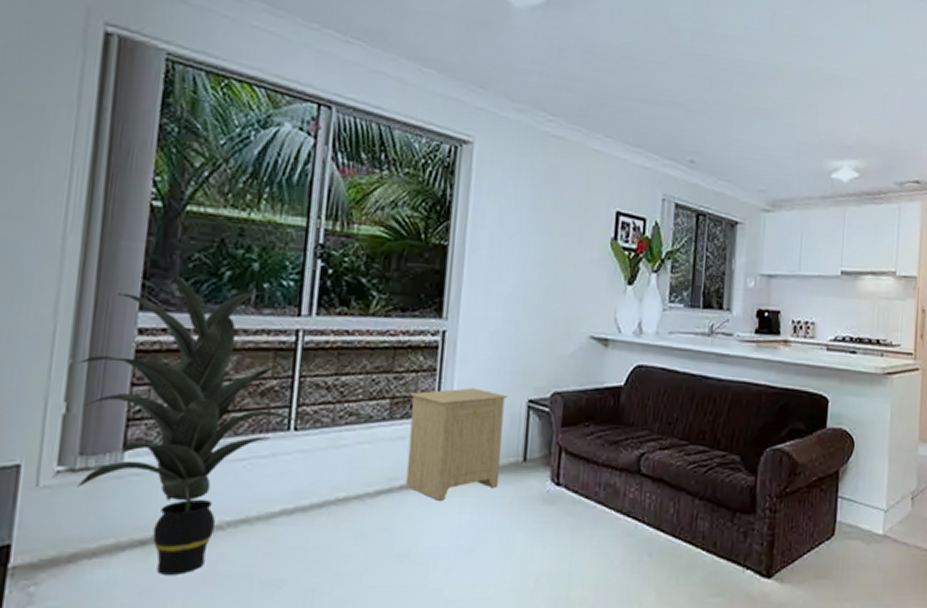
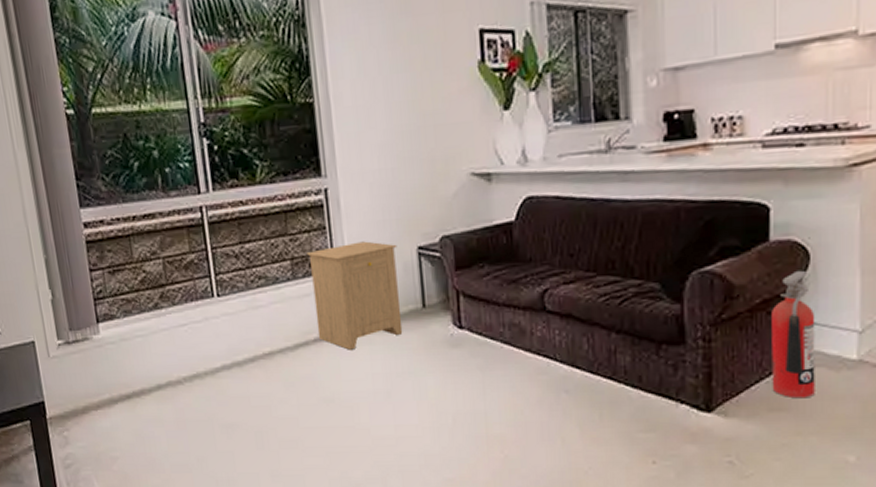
indoor plant: present [75,269,298,575] -> none [50,170,218,421]
fire extinguisher: none [819,454,855,568] -> present [772,270,815,399]

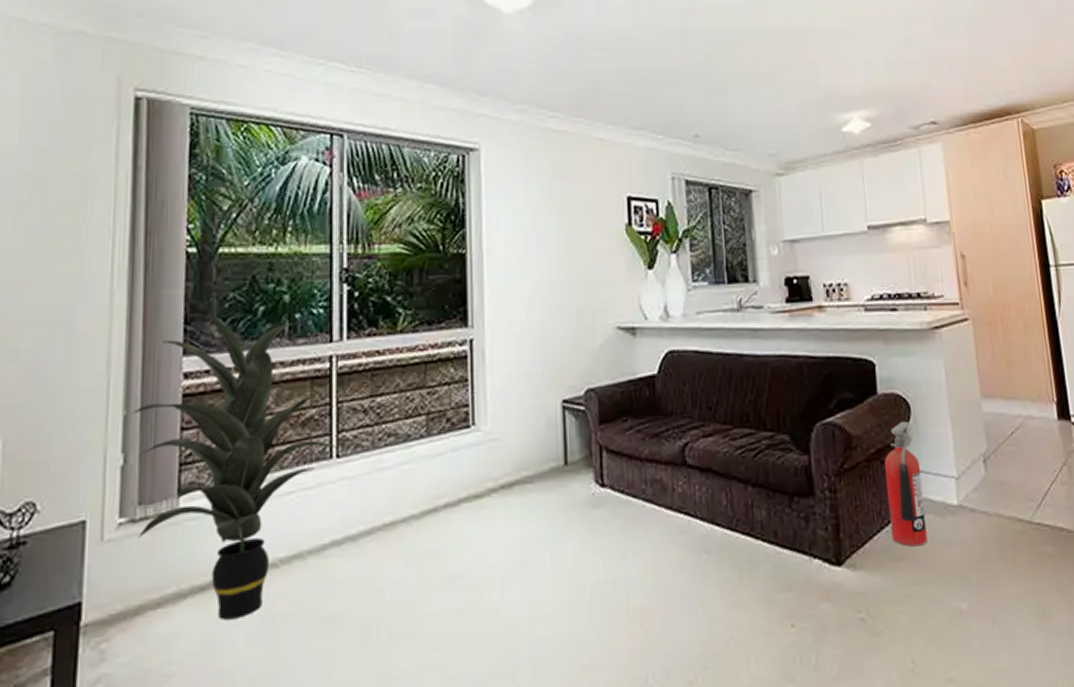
indoor plant: none [50,170,218,421] -> present [131,313,339,620]
side table: present [306,241,403,350] -> none [445,394,543,516]

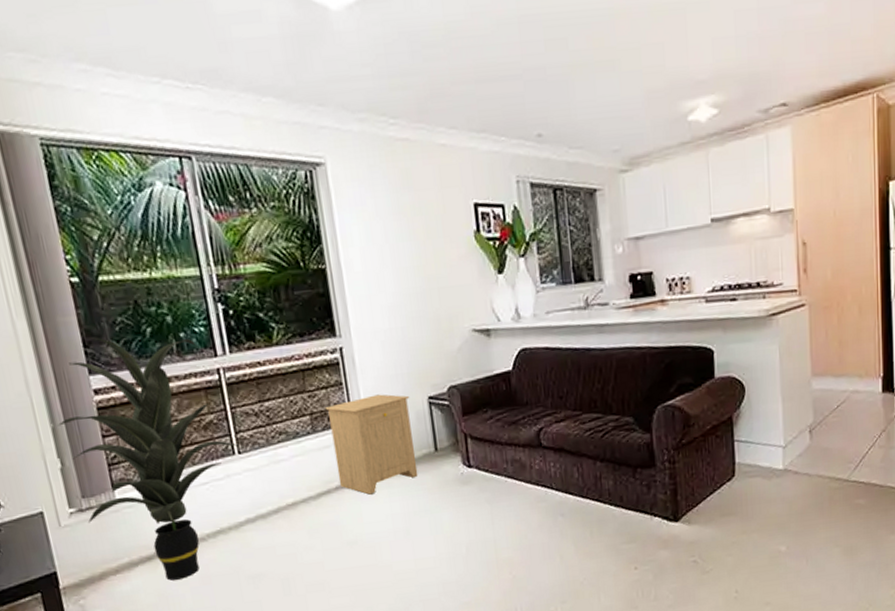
side table: none [445,394,543,516] -> present [325,394,418,495]
fire extinguisher: present [884,421,928,547] -> none [719,400,754,505]

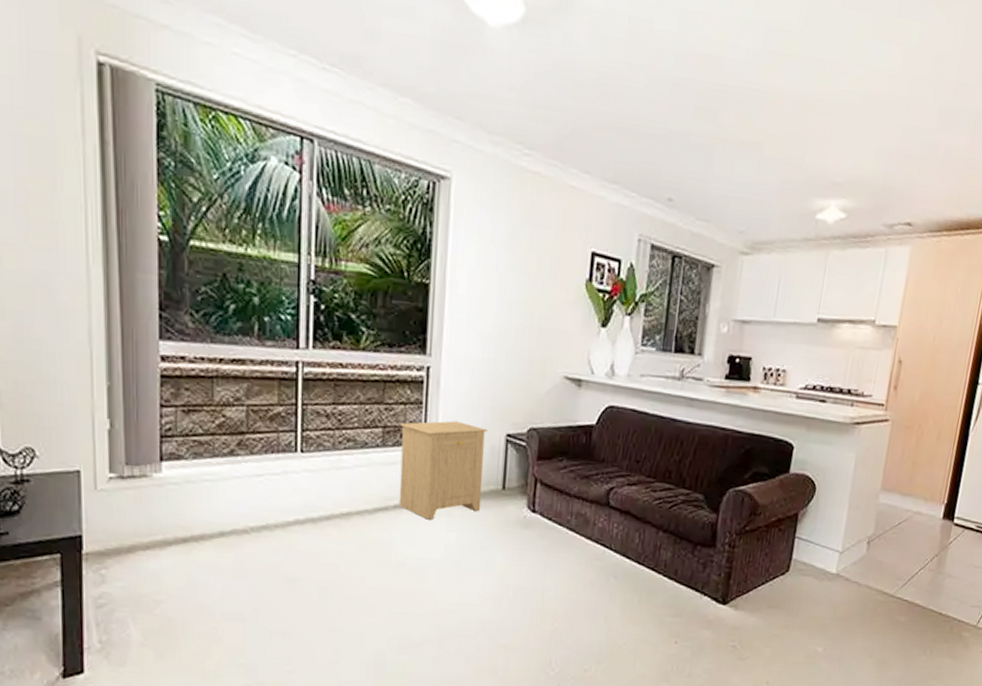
indoor plant: present [57,337,239,581] -> none [114,301,303,568]

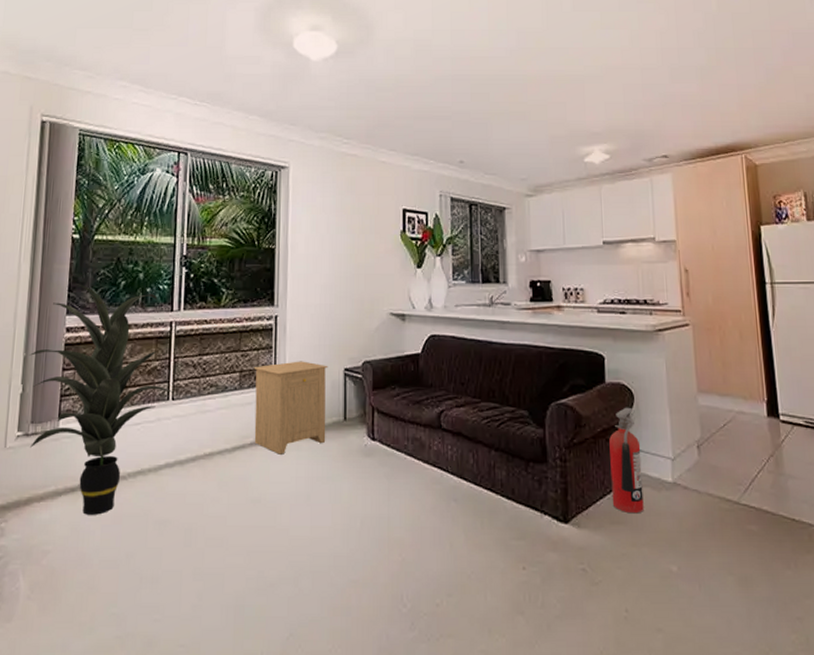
indoor plant: none [114,301,303,568] -> present [29,284,174,515]
fire extinguisher: none [773,499,813,600] -> present [609,407,644,514]

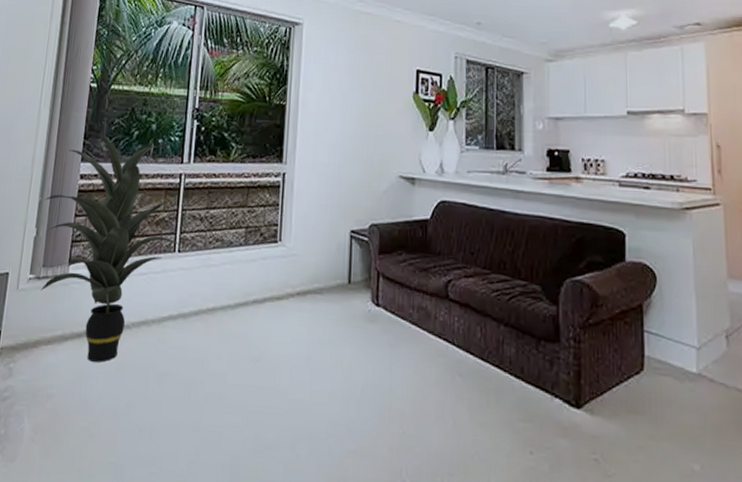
side table: present [254,361,328,454] -> none [257,220,334,315]
fire extinguisher: present [609,407,644,514] -> none [628,288,664,405]

